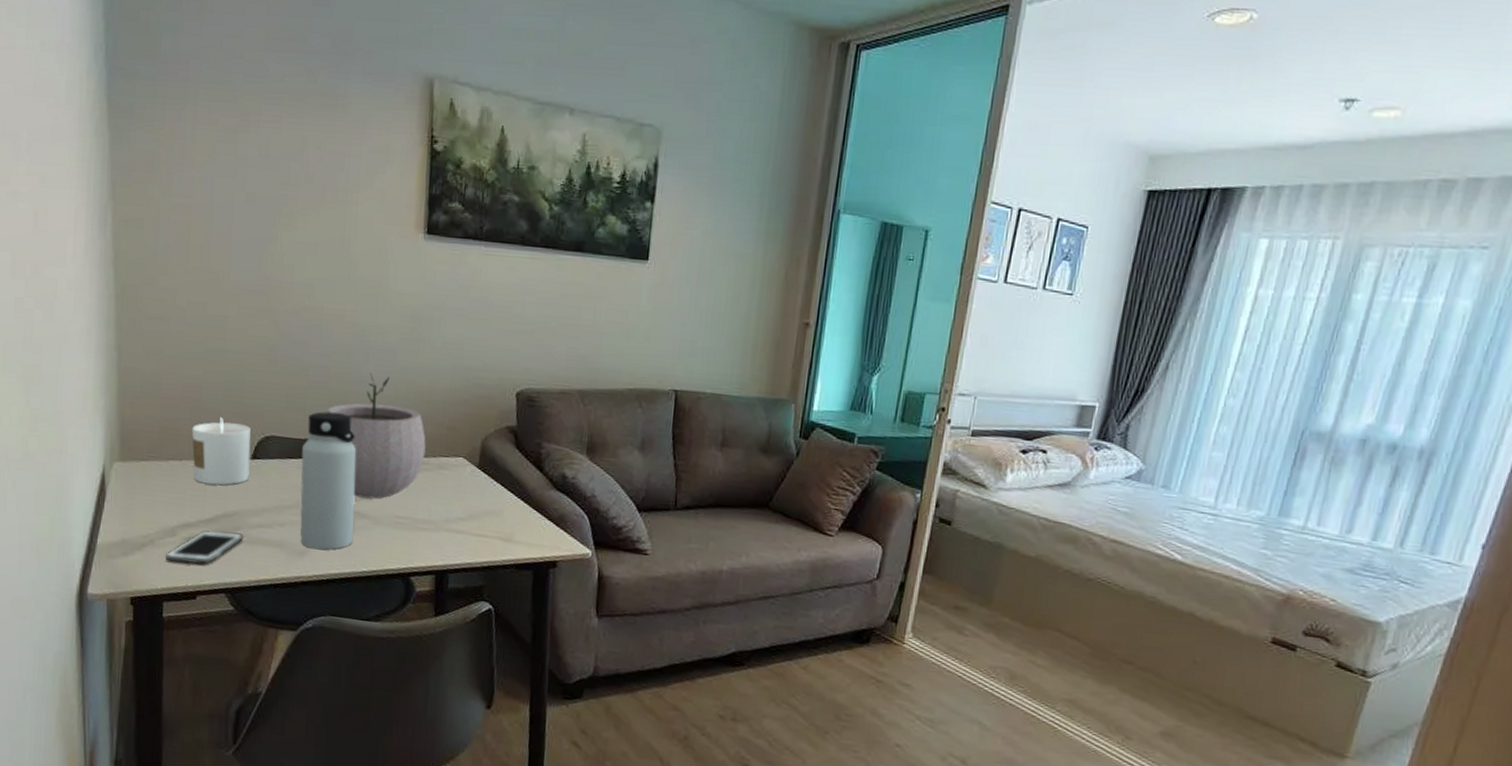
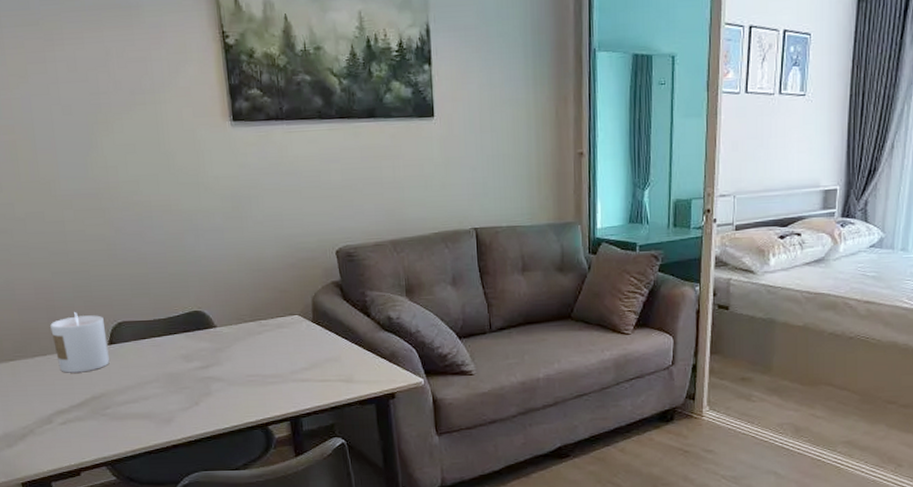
cell phone: present [166,530,244,564] -> none [46,412,114,446]
water bottle: present [300,411,357,550] -> none [153,292,213,415]
plant pot: present [327,372,426,499] -> none [170,252,264,364]

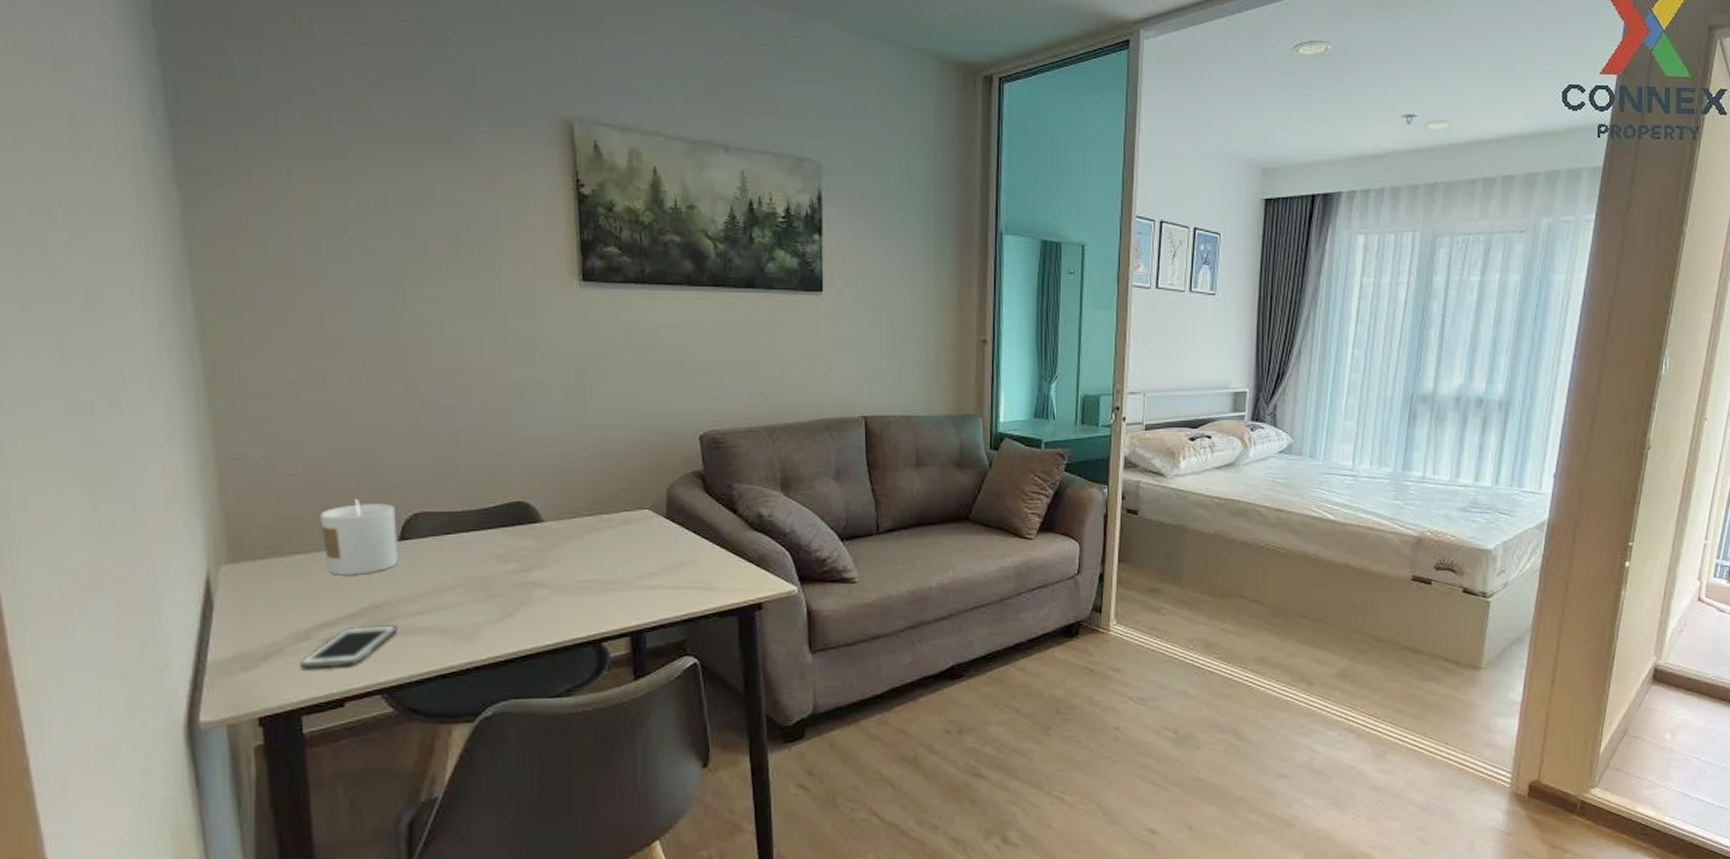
cell phone: none [46,412,114,446] -> present [300,625,398,669]

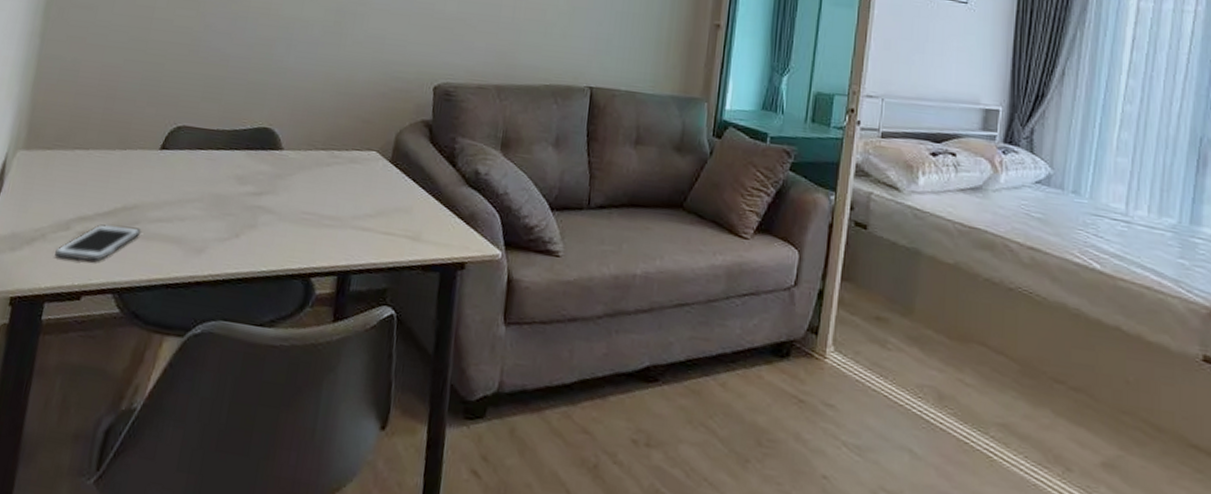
candle: present [320,499,398,576] -> none [98,107,164,177]

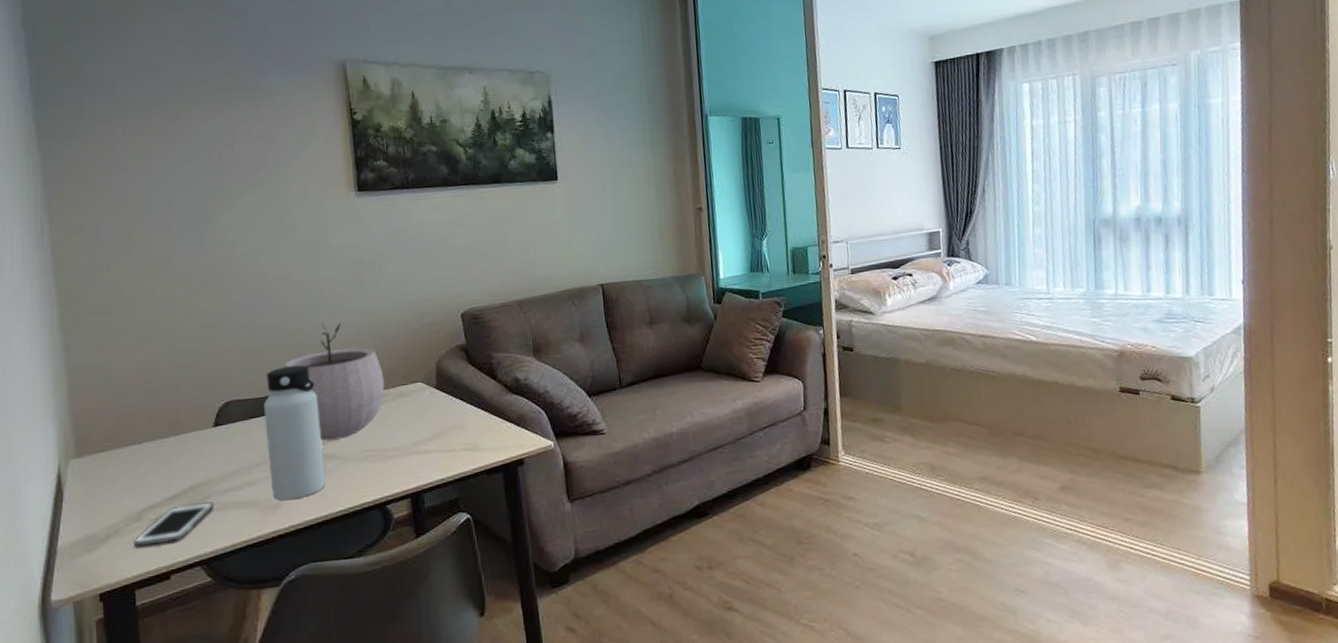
water bottle: none [199,102,269,247] -> present [264,365,326,501]
plant pot: none [243,64,340,194] -> present [285,322,385,441]

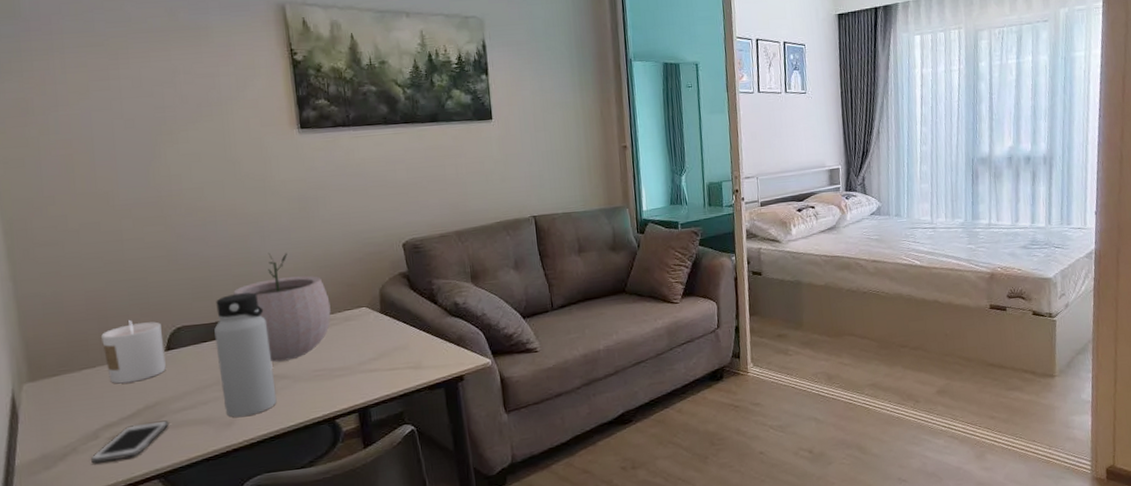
candle: none [150,393,213,462] -> present [101,320,166,384]

